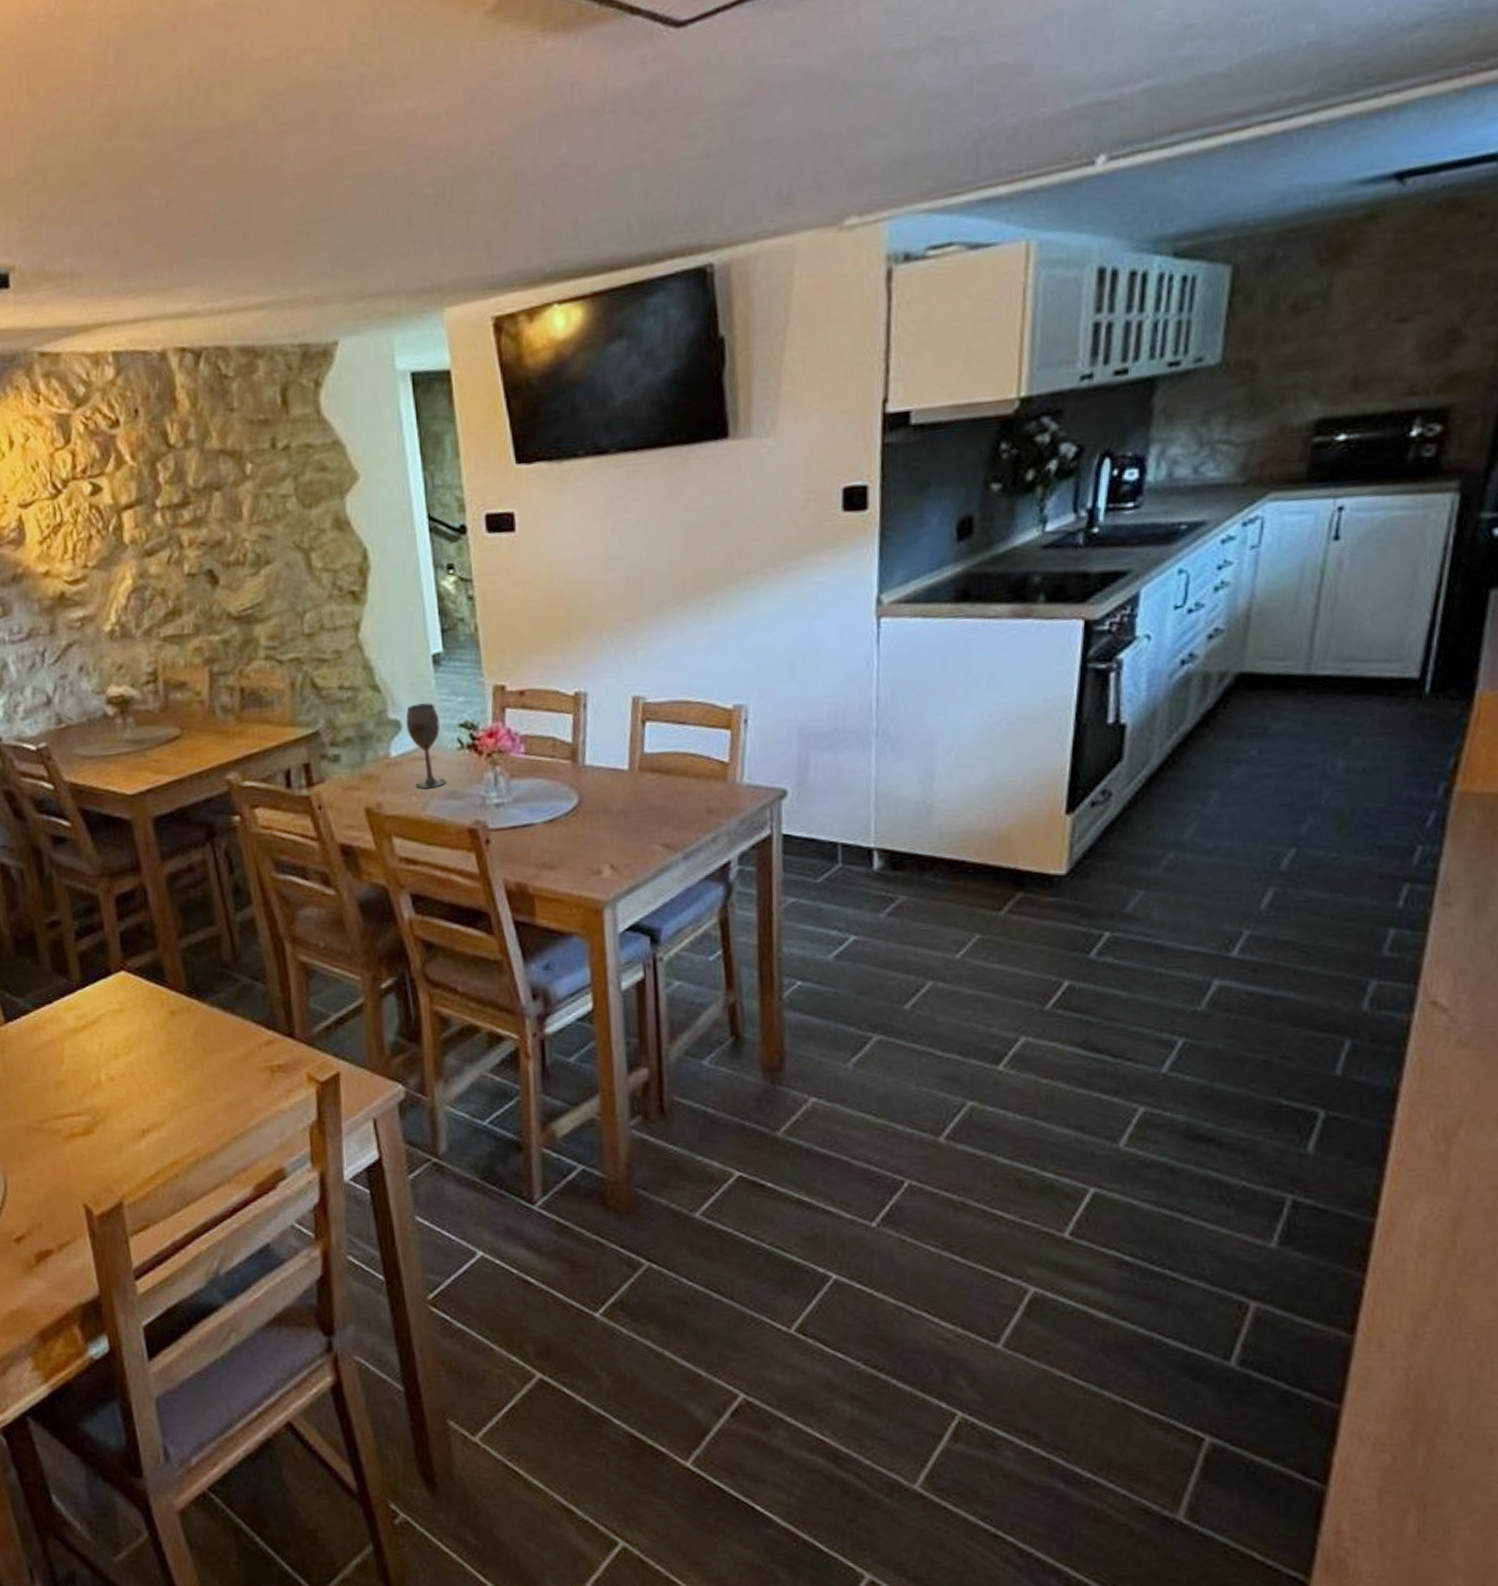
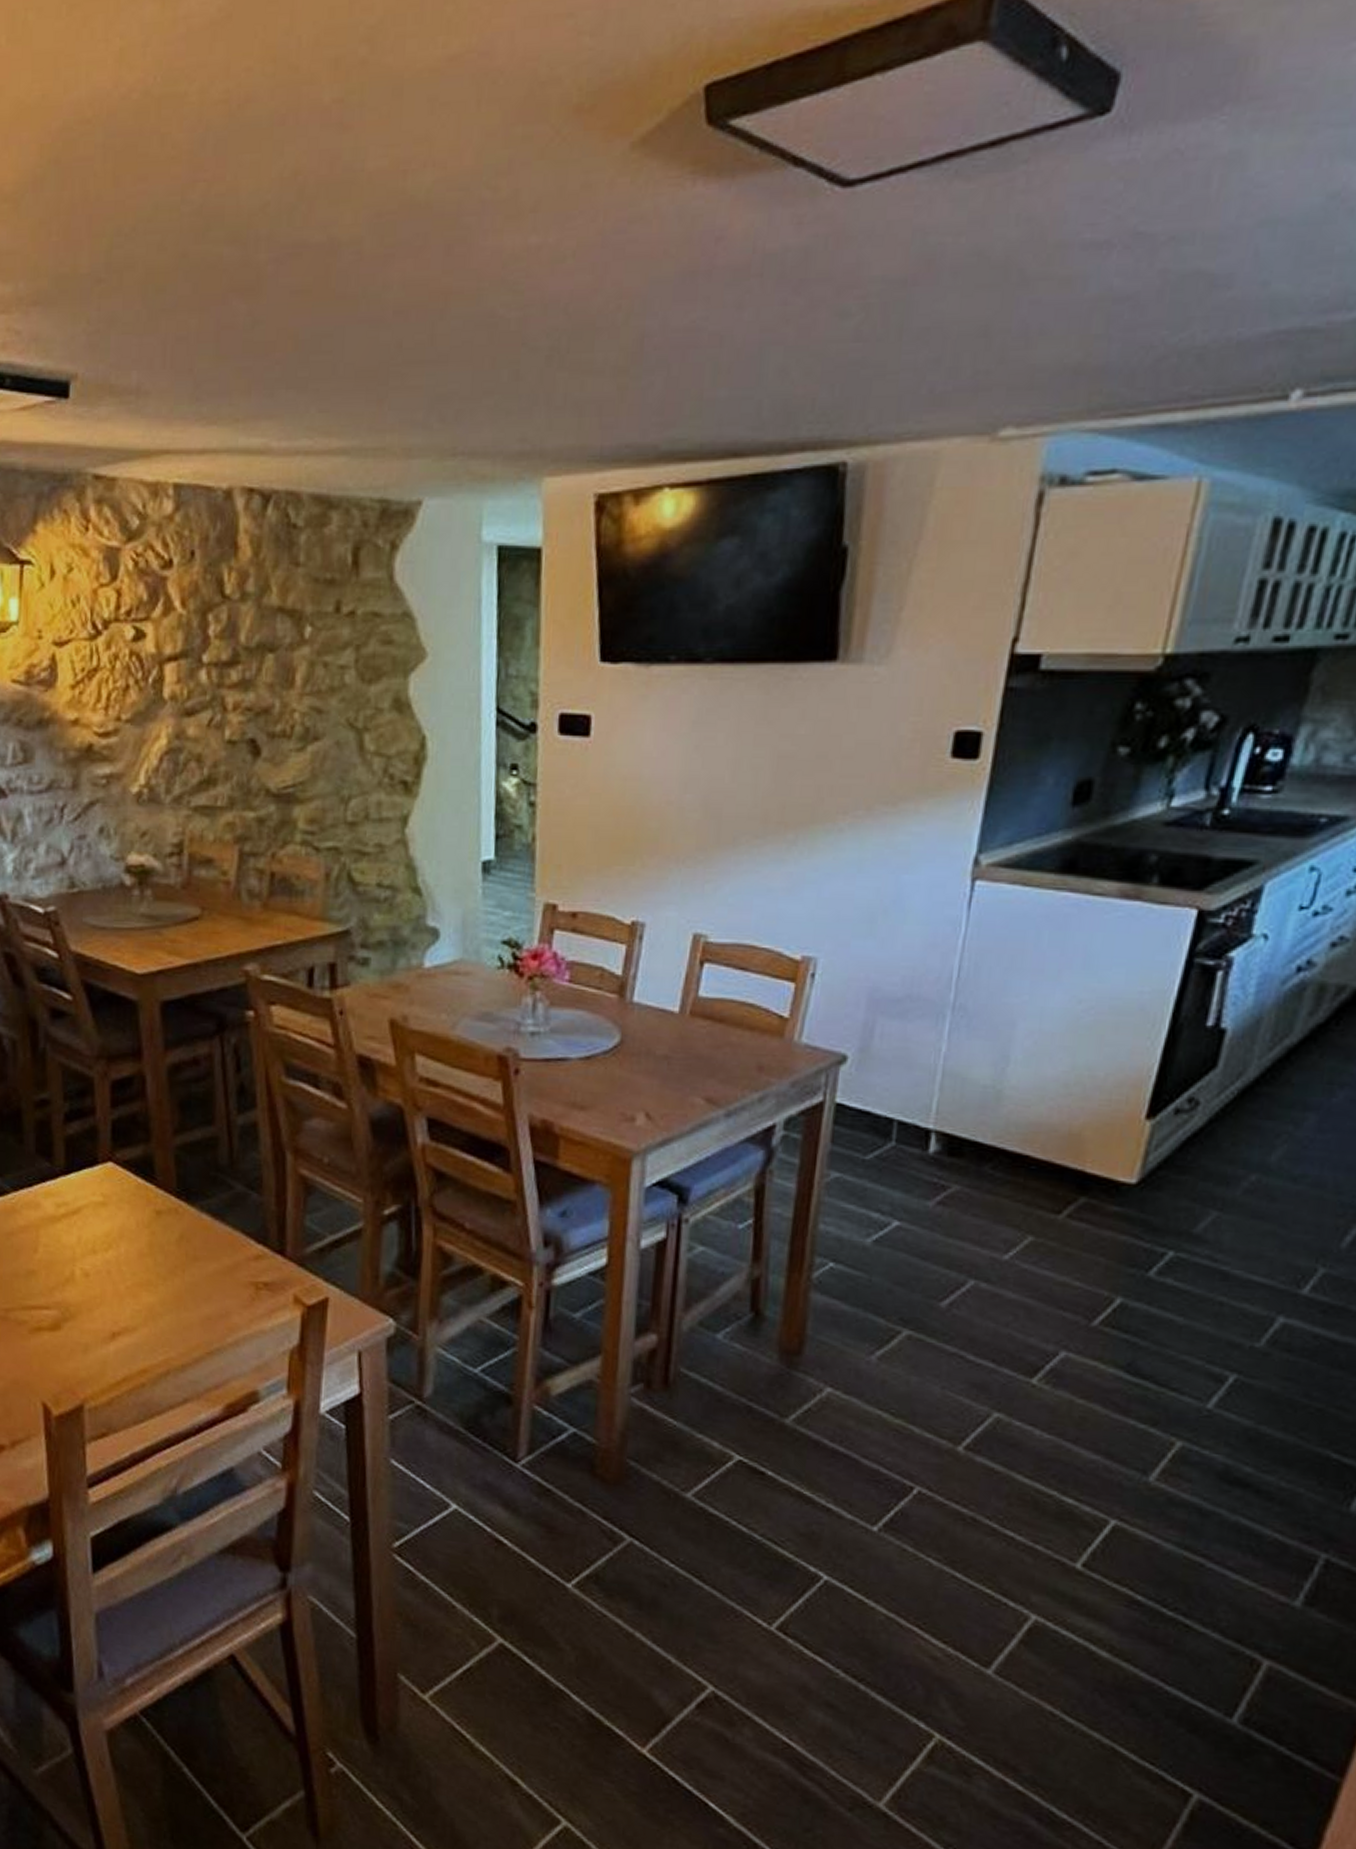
wine glass: present [405,703,446,789] -> none [444,913,482,1007]

